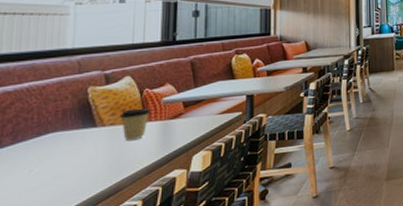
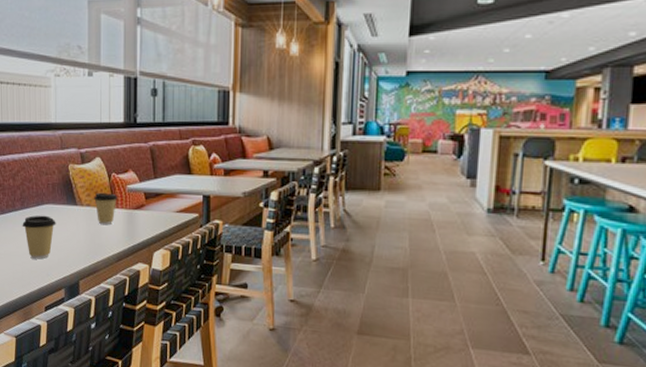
coffee cup: none [11,144,65,198] -> present [22,215,56,260]

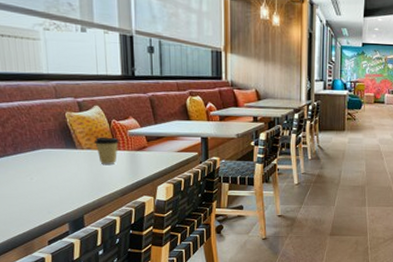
coffee cup: present [22,215,56,260] -> none [16,159,55,199]

